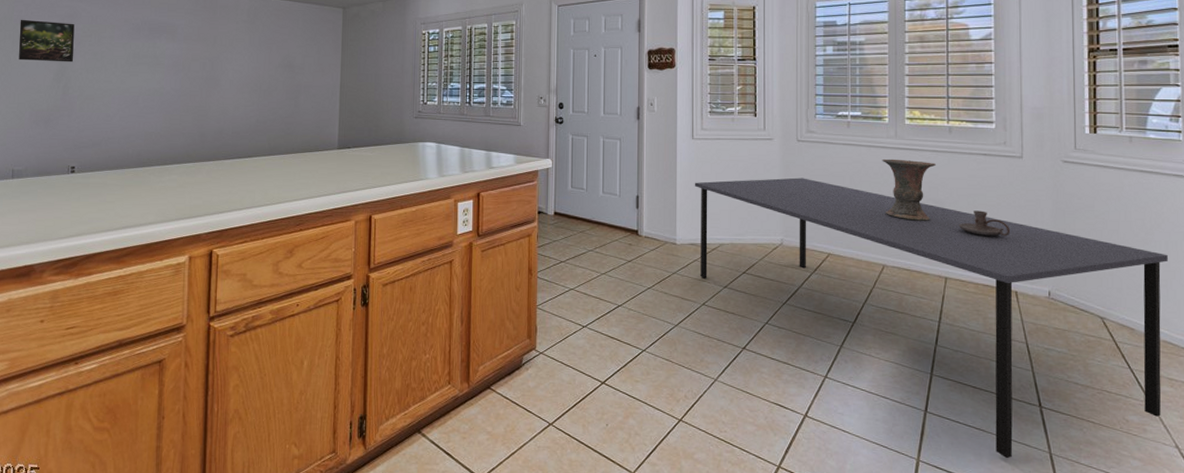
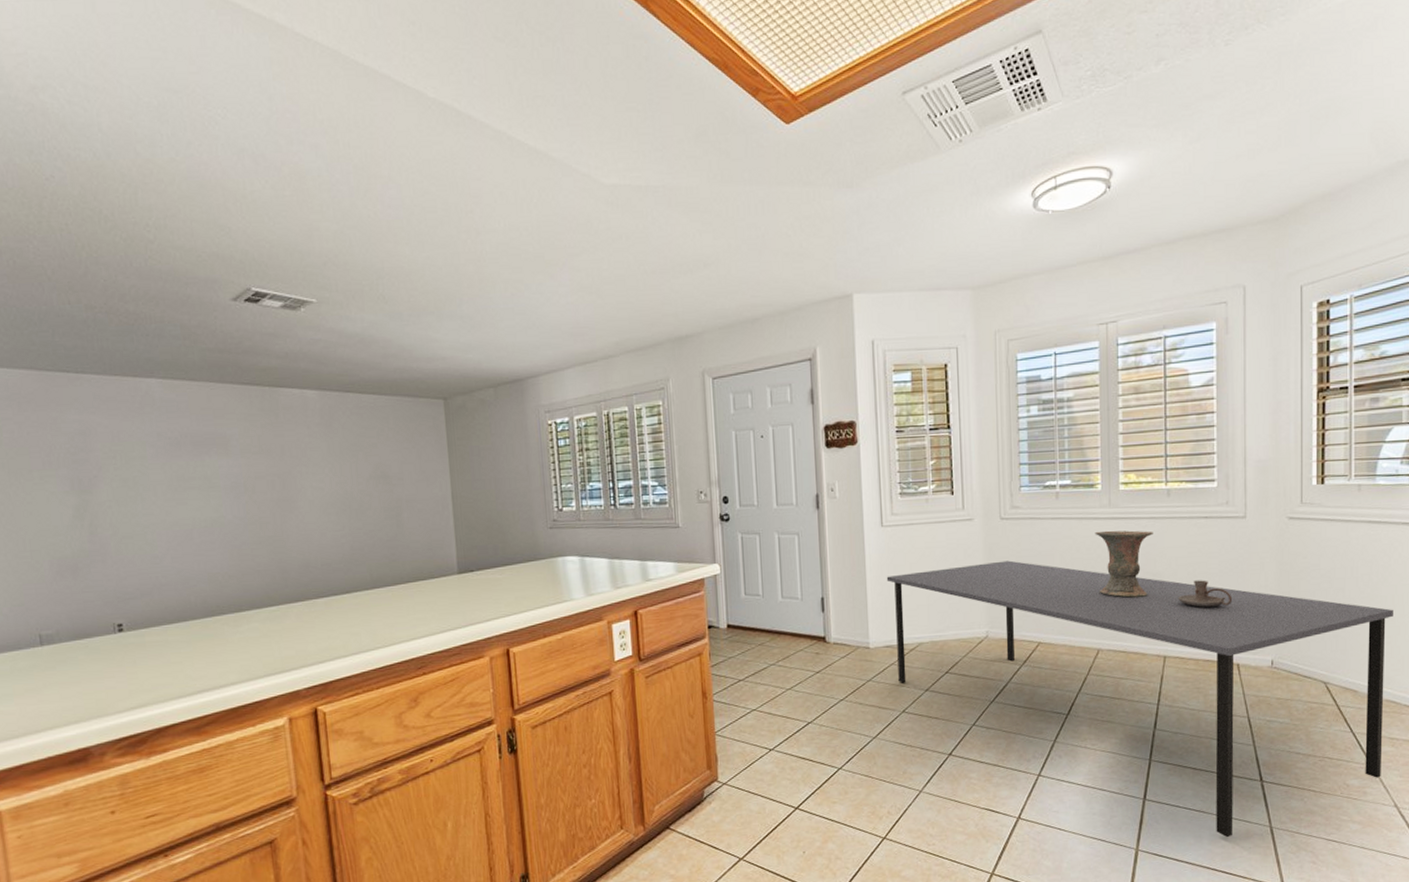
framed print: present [19,19,75,62] -> none [13,442,97,496]

